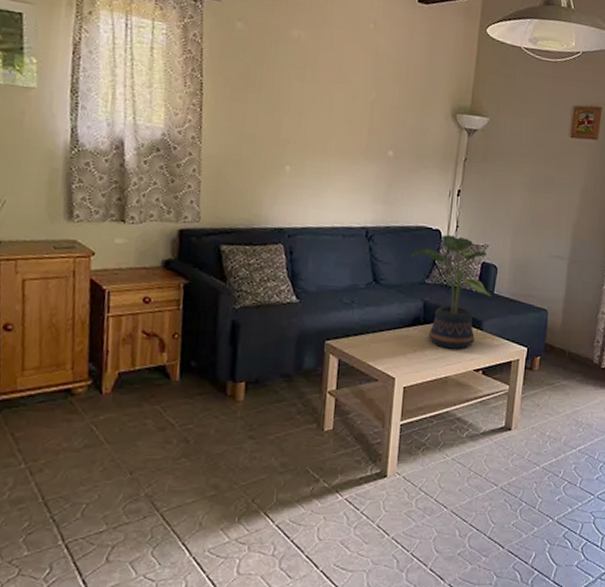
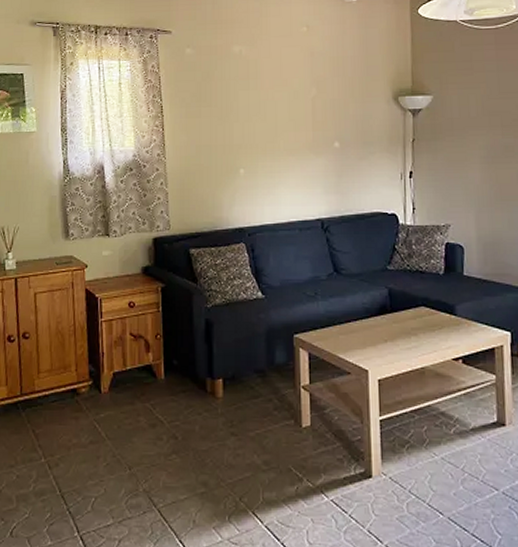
potted plant: present [412,235,492,349] -> none [370,218,461,337]

